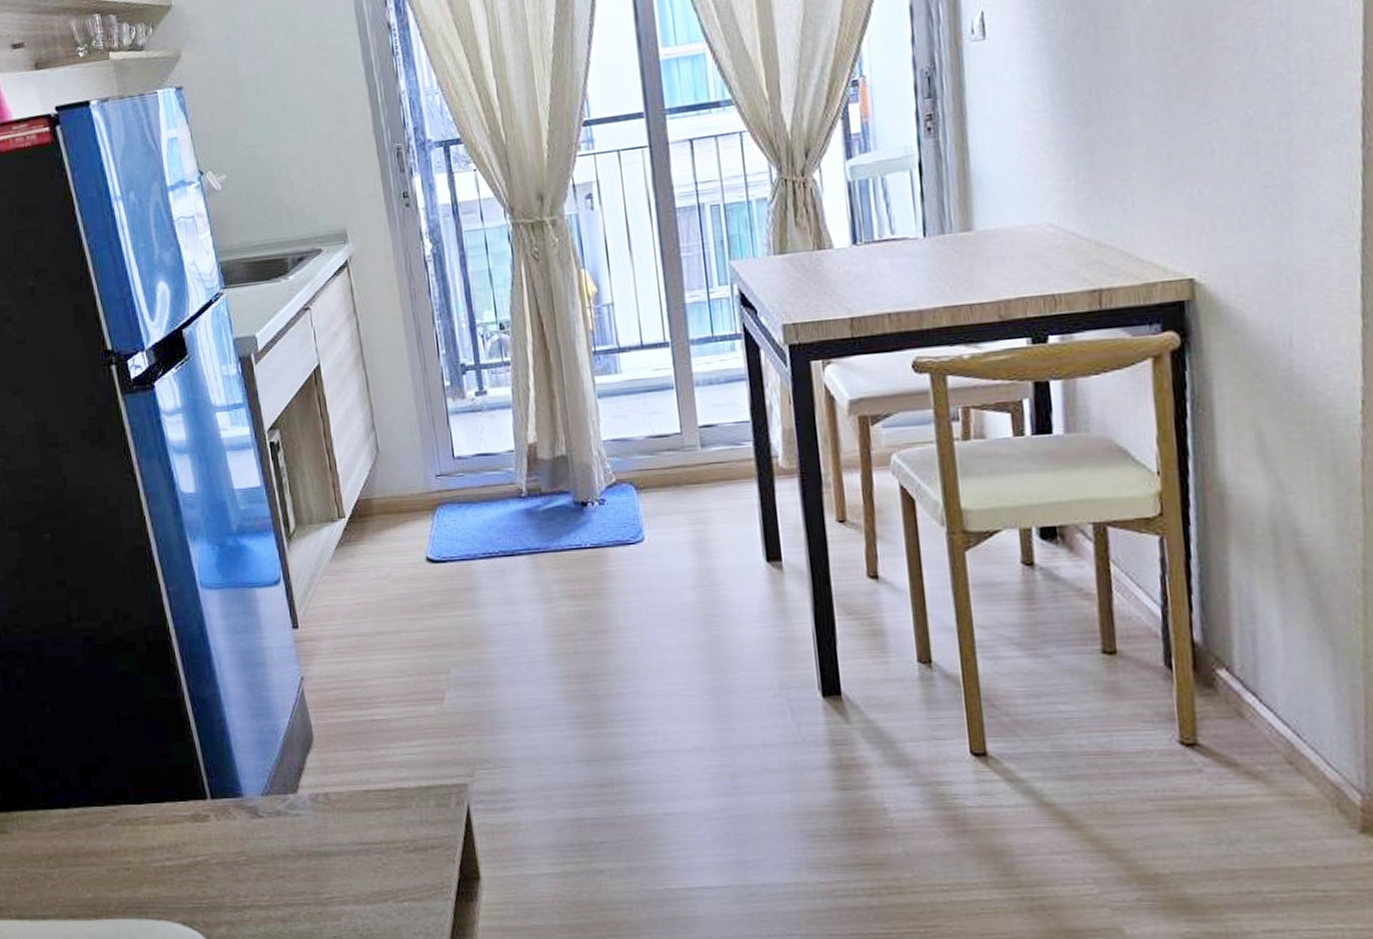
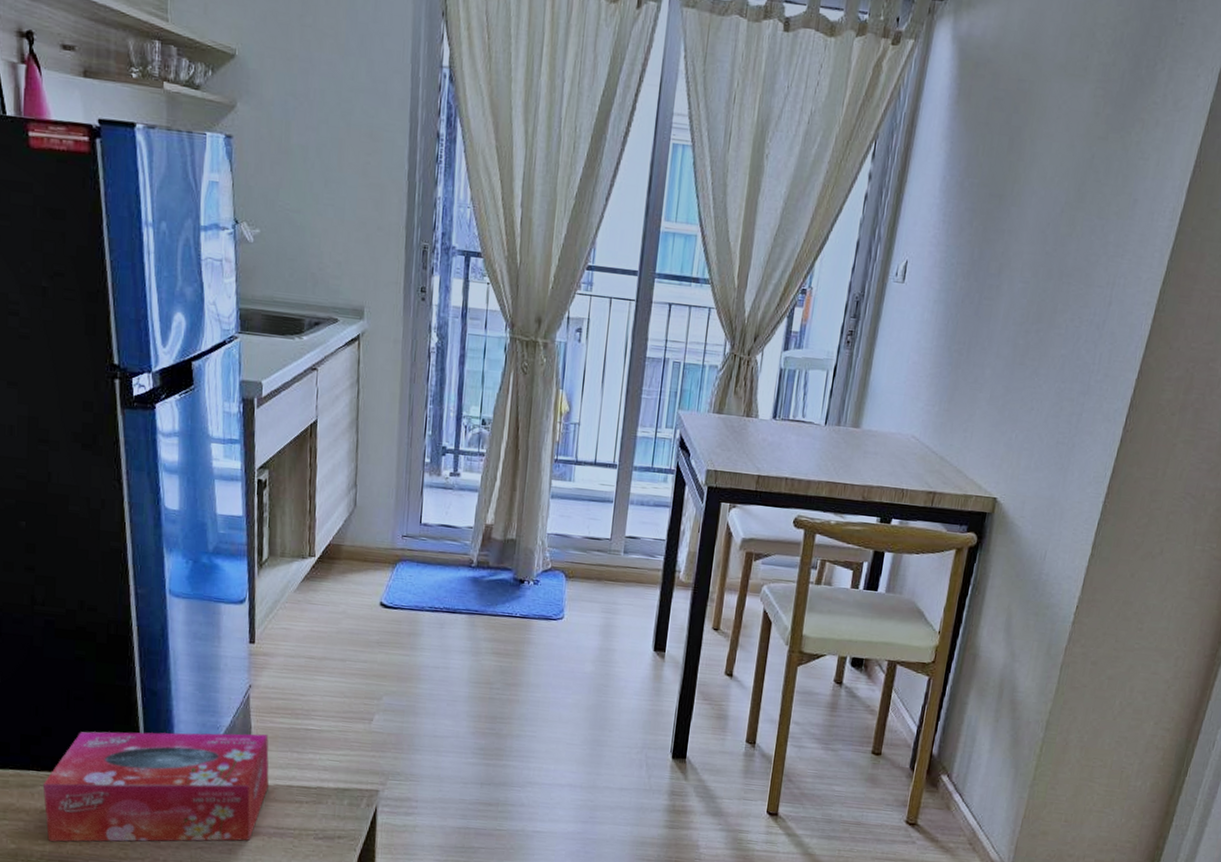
tissue box: none [108,733,343,887] -> present [42,731,269,842]

